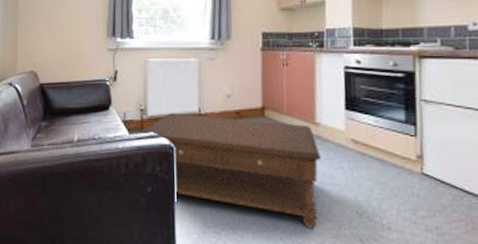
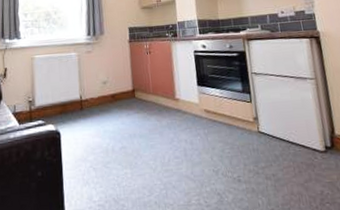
coffee table: present [136,113,321,229] -> none [26,101,183,190]

